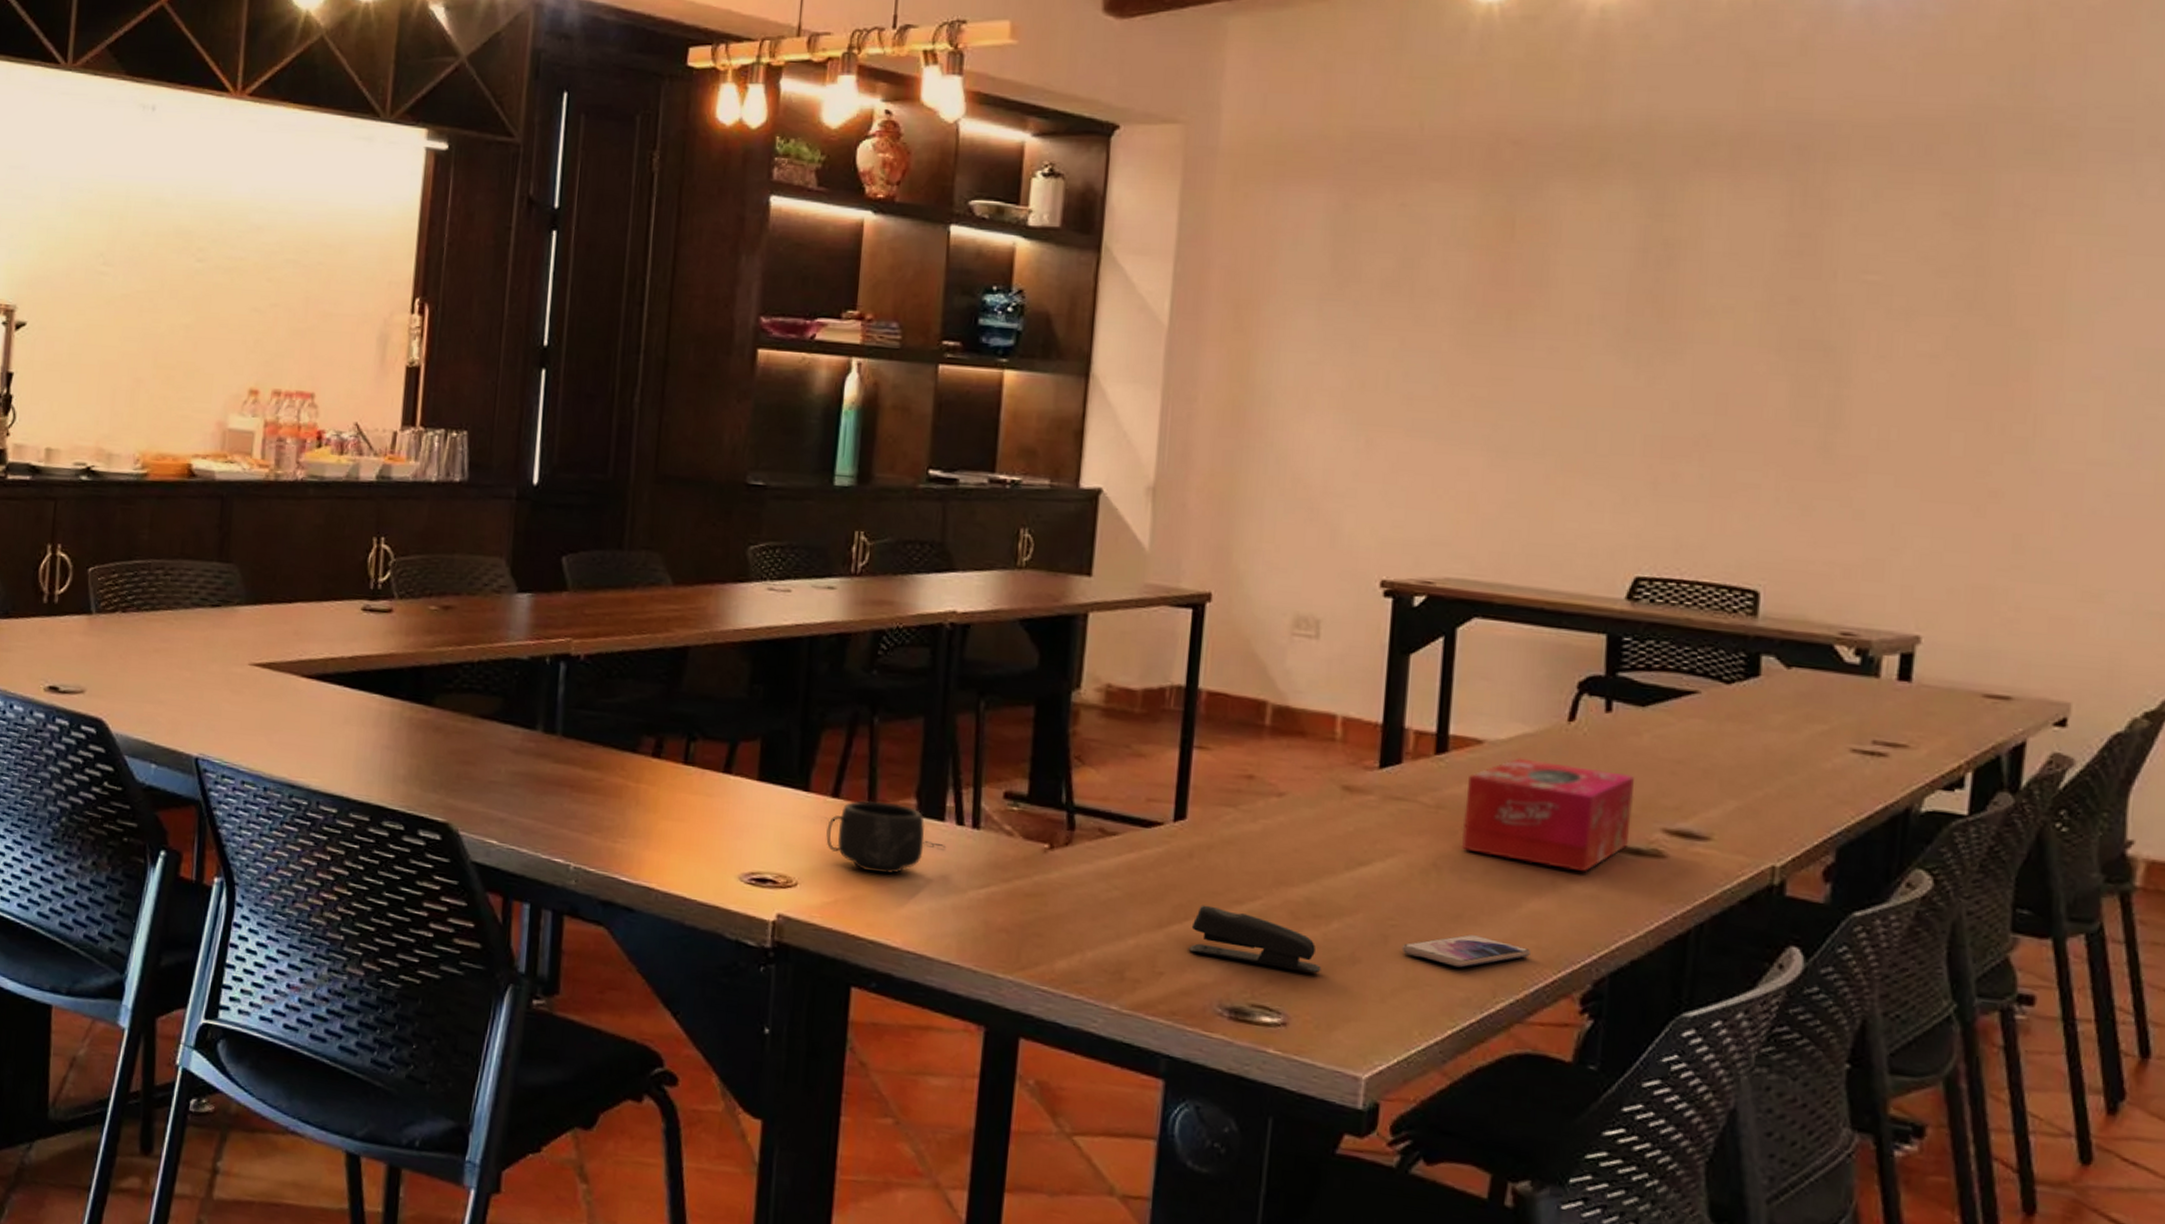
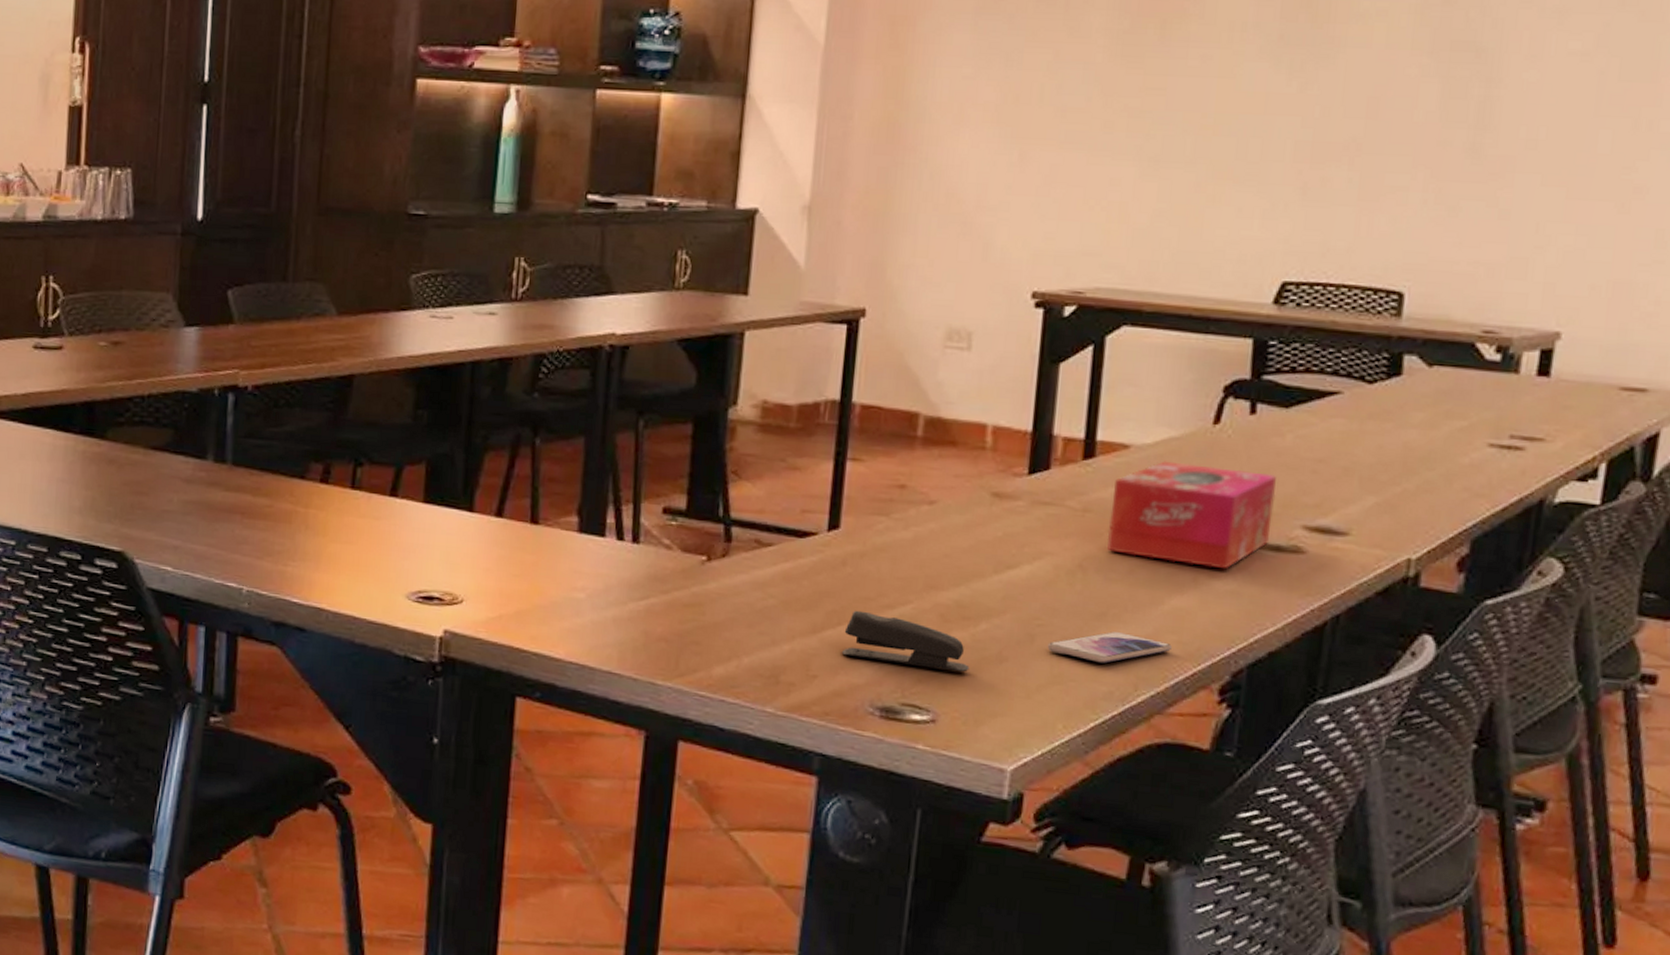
mug: present [826,800,925,874] -> none [490,519,586,589]

